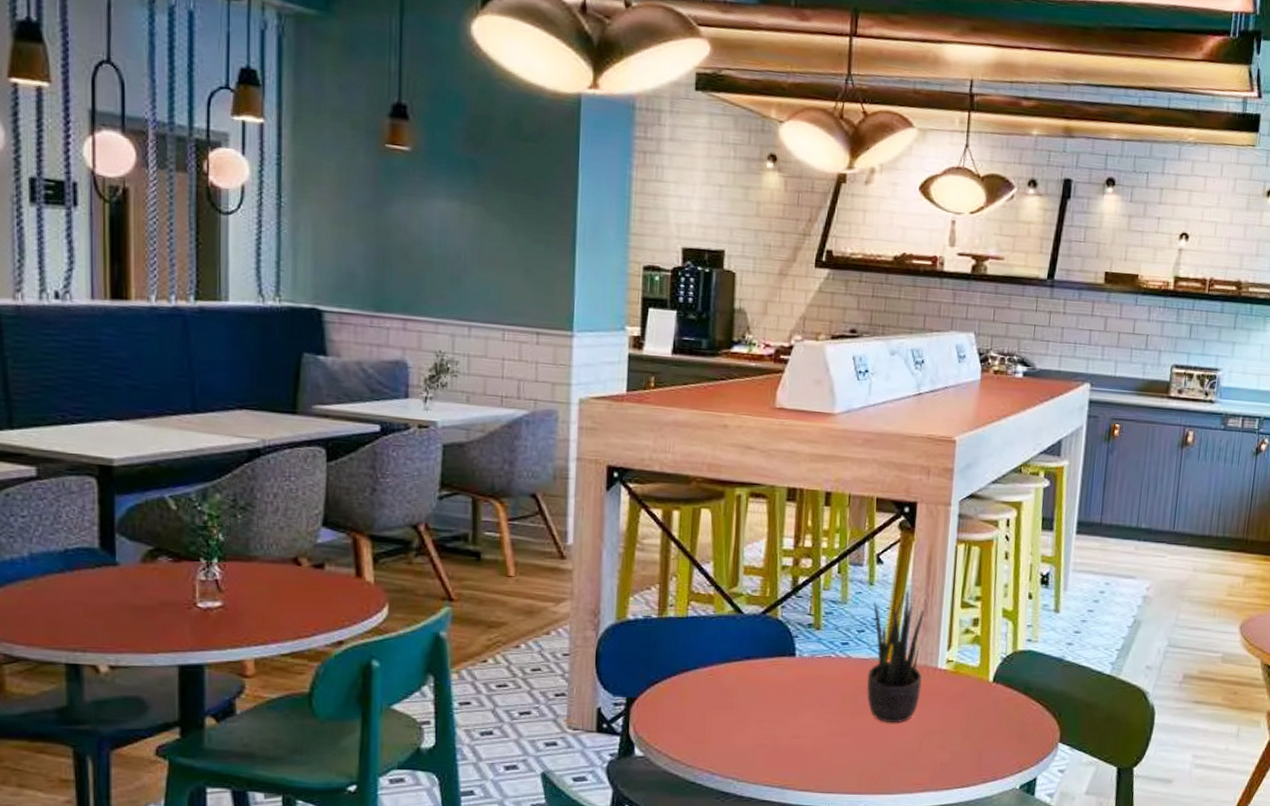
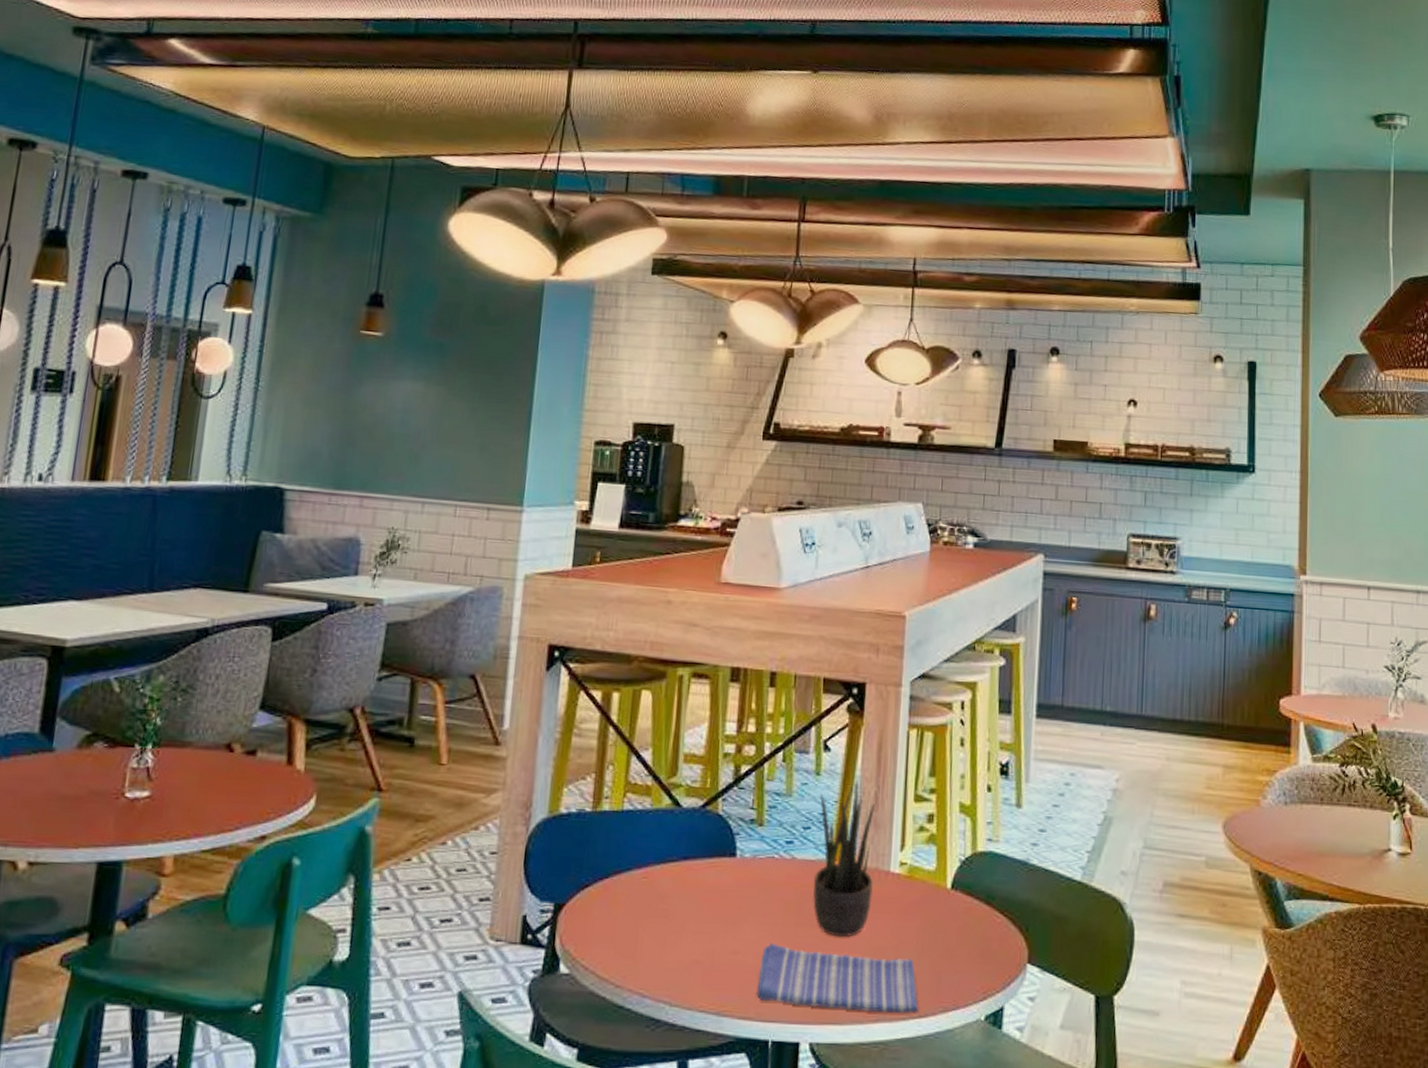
dish towel: none [816,729,962,785] -> present [756,943,919,1014]

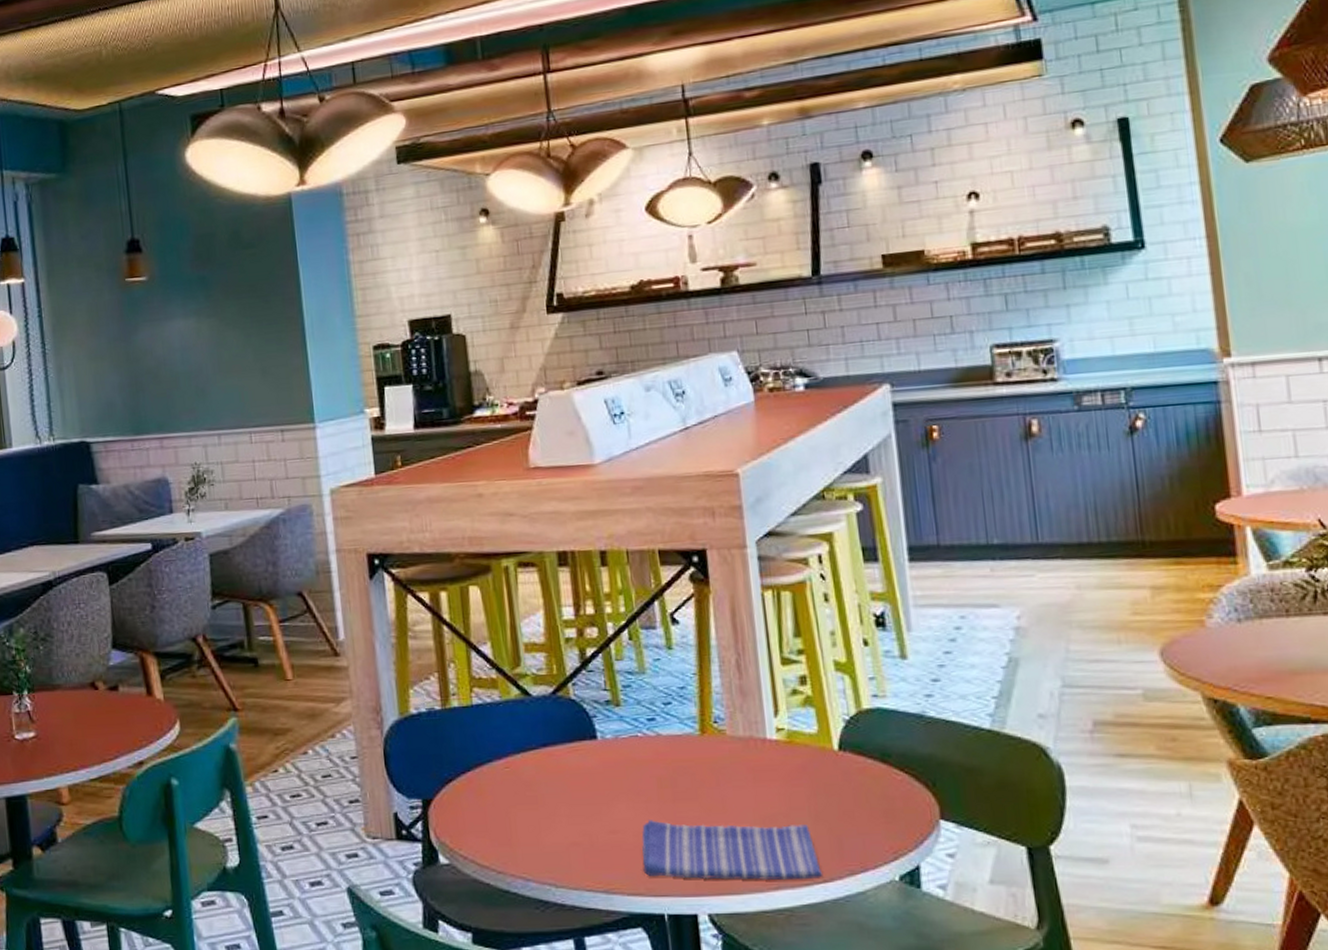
potted plant: present [812,780,875,938] -> none [676,650,752,809]

